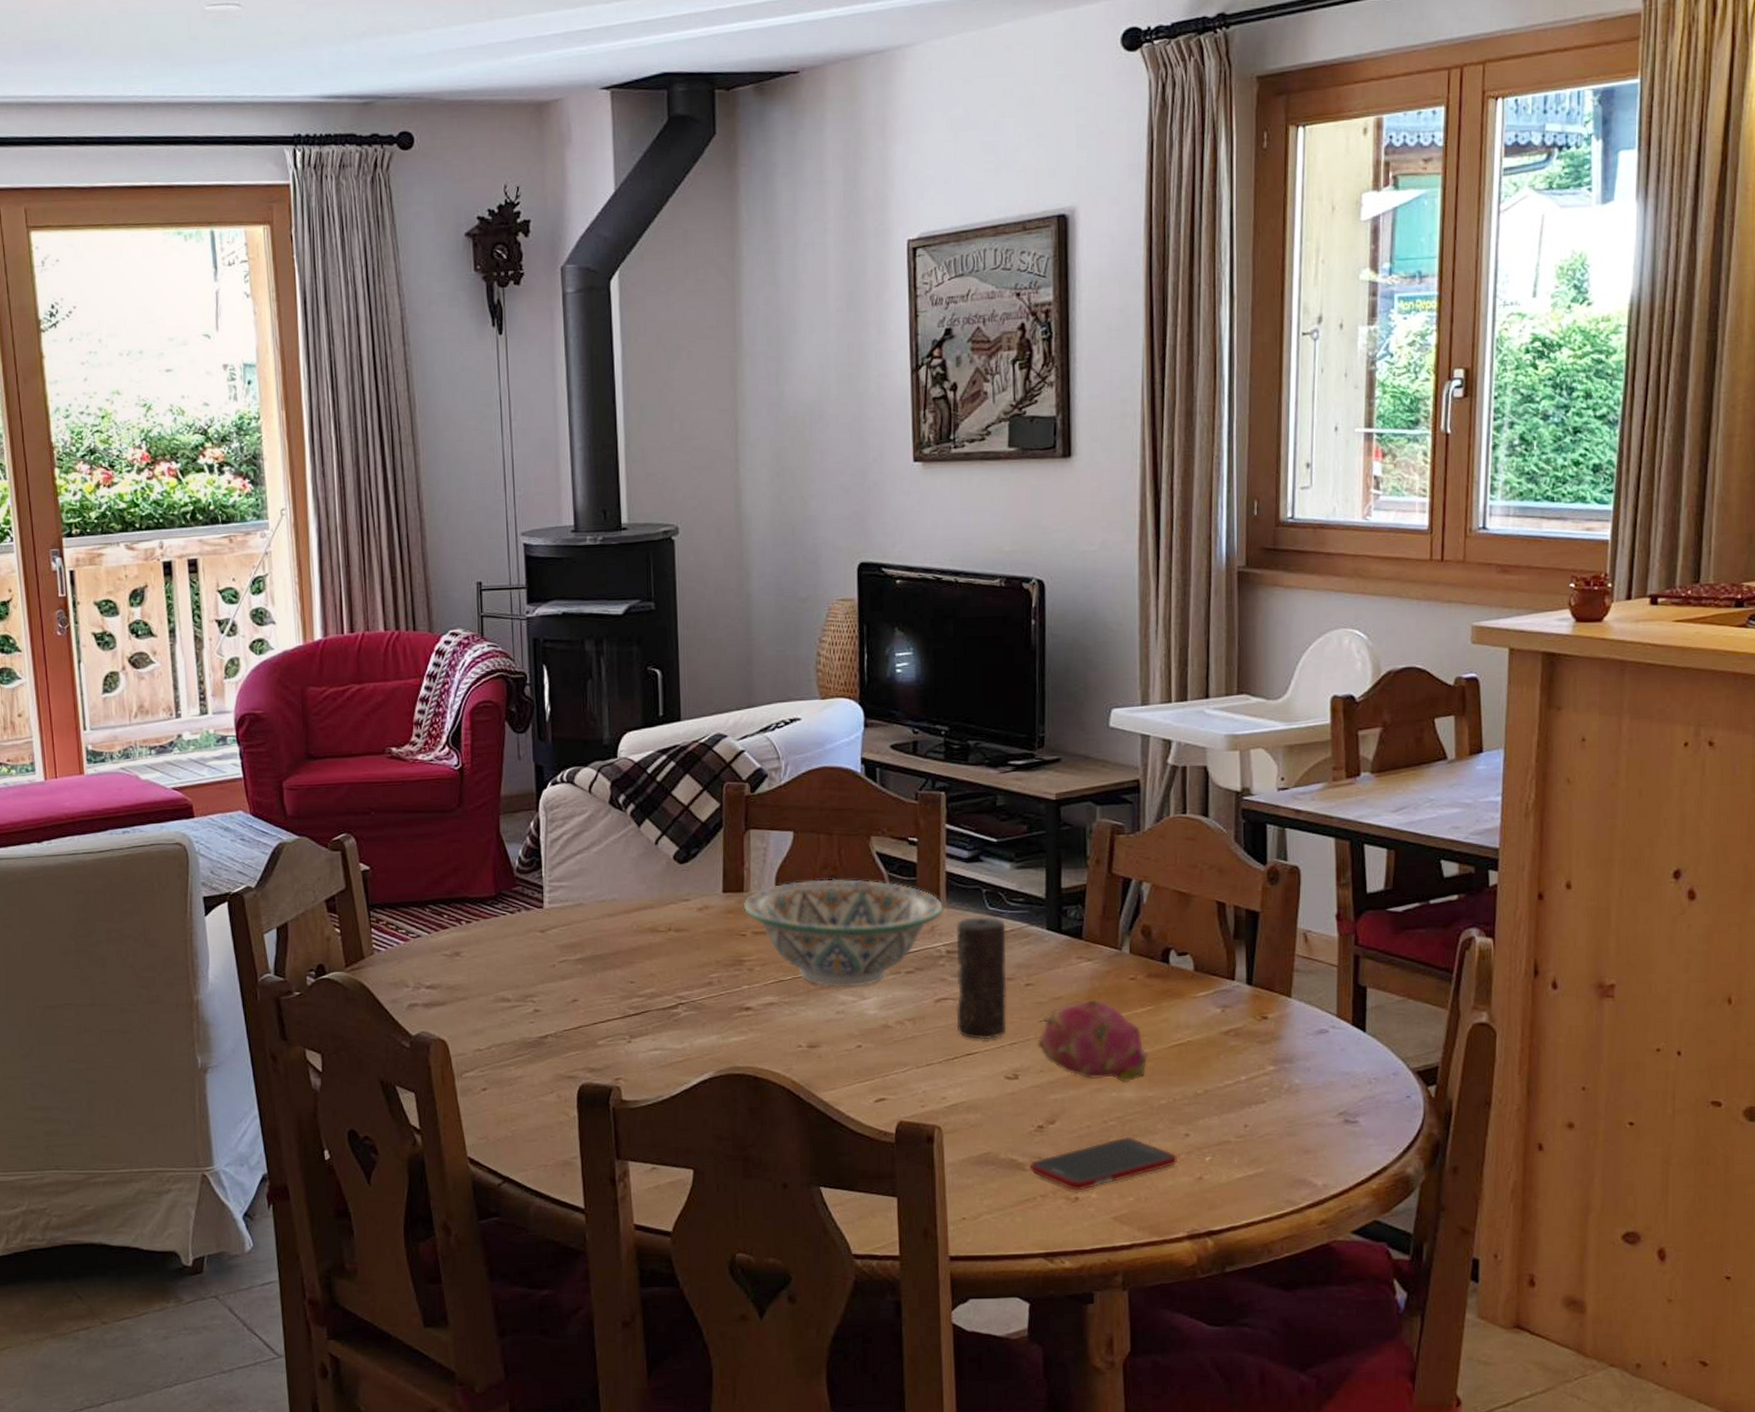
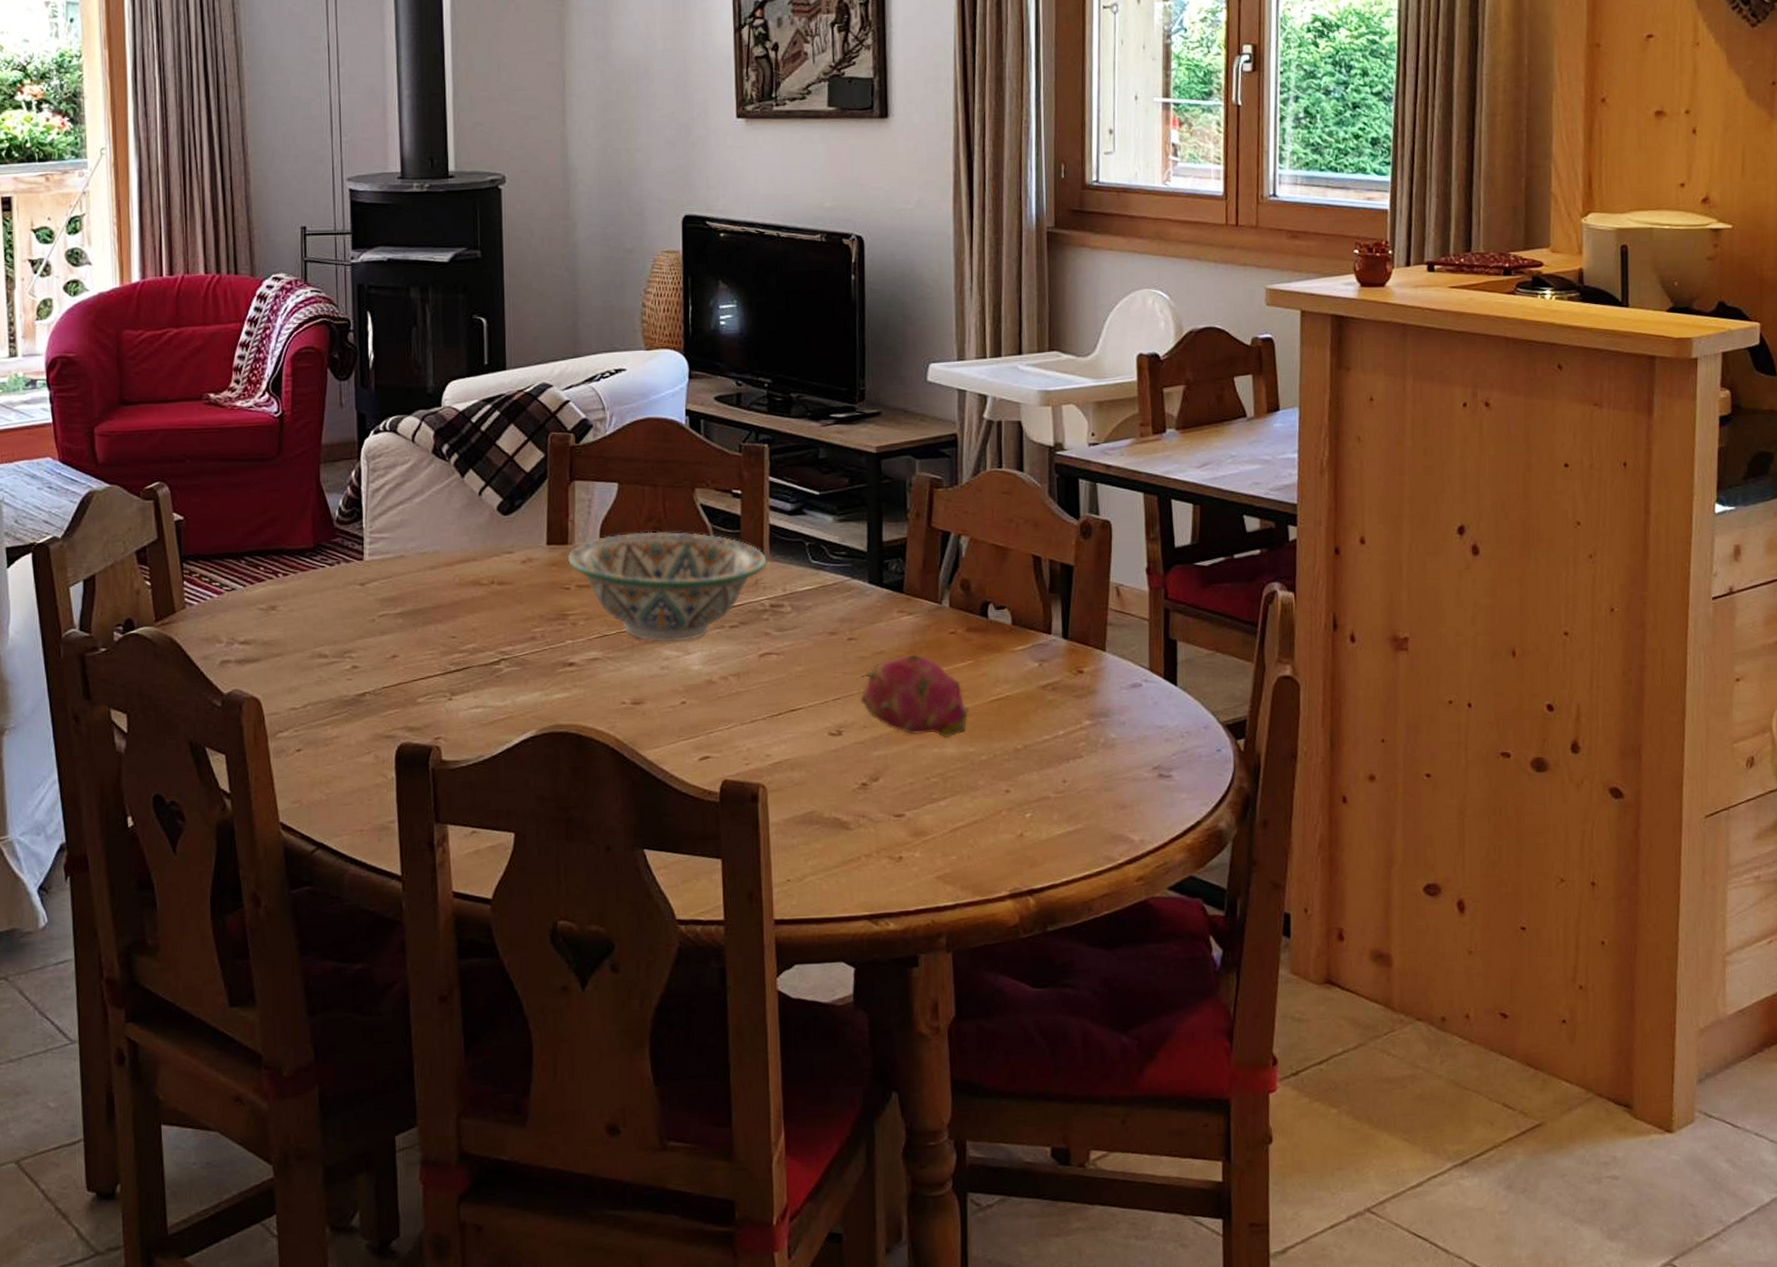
candle: present [956,917,1007,1040] -> none [779,570,830,696]
cell phone: present [1030,1136,1177,1191] -> none [854,793,999,850]

